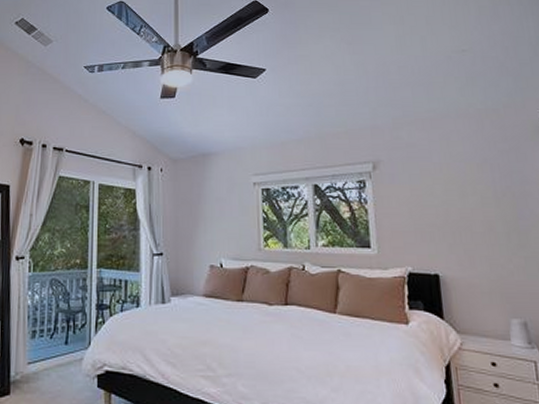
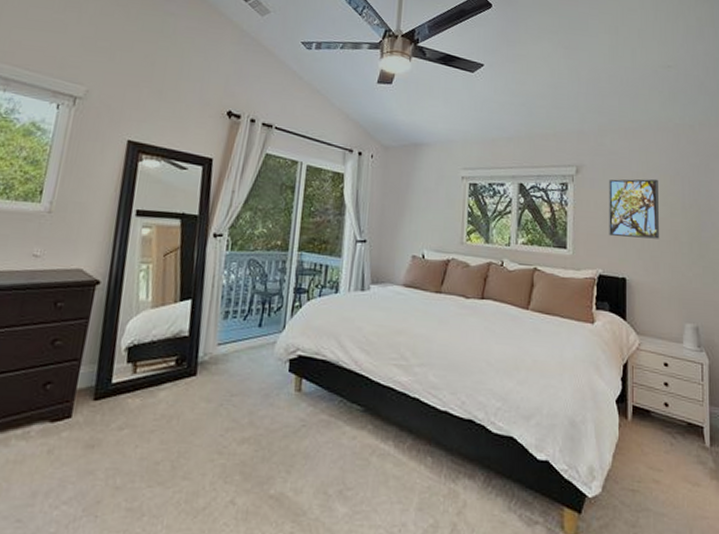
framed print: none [410,168,471,231] -> present [609,179,659,239]

